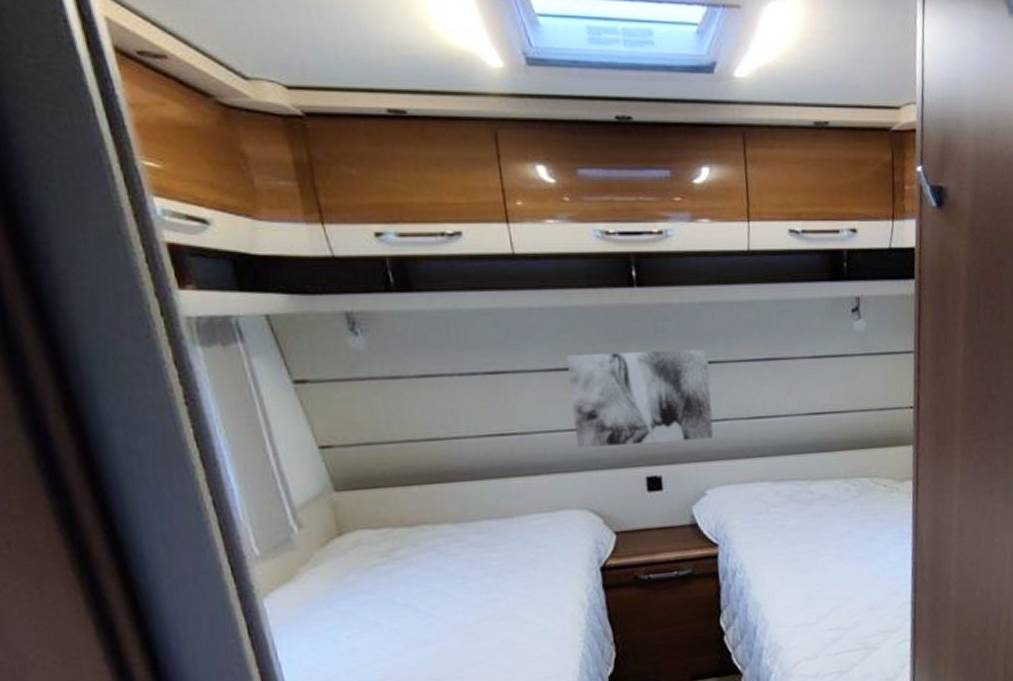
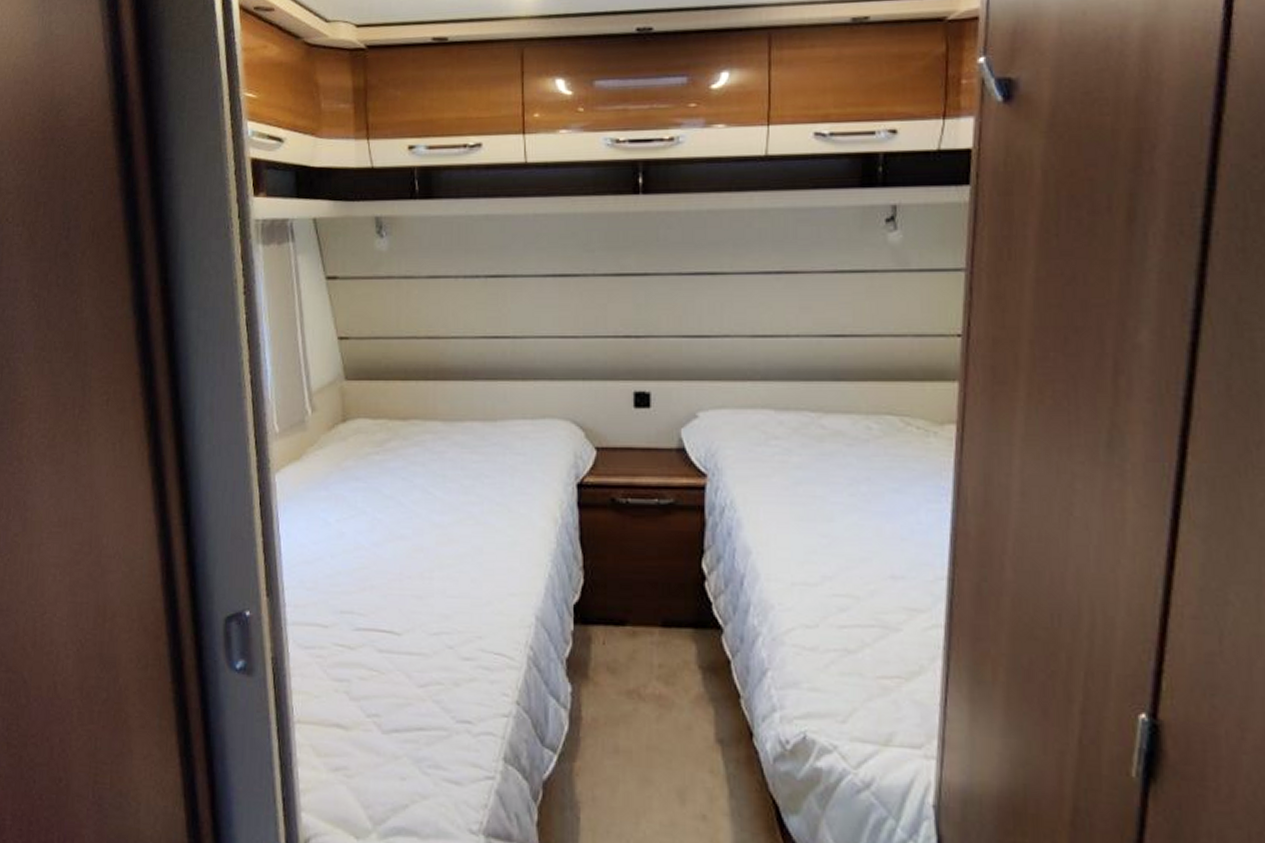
wall art: present [566,349,714,449] -> none [565,258,712,357]

